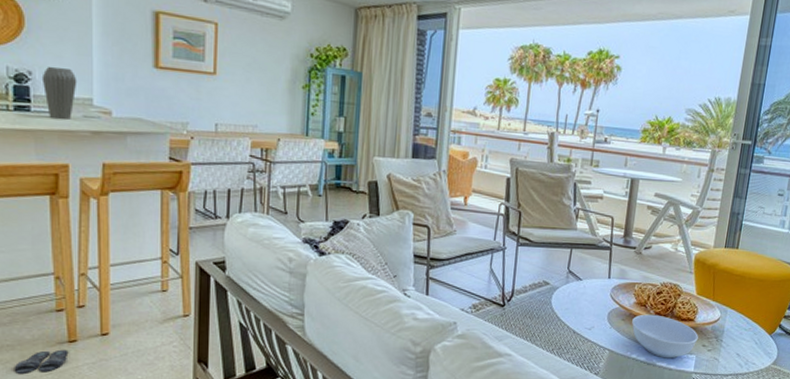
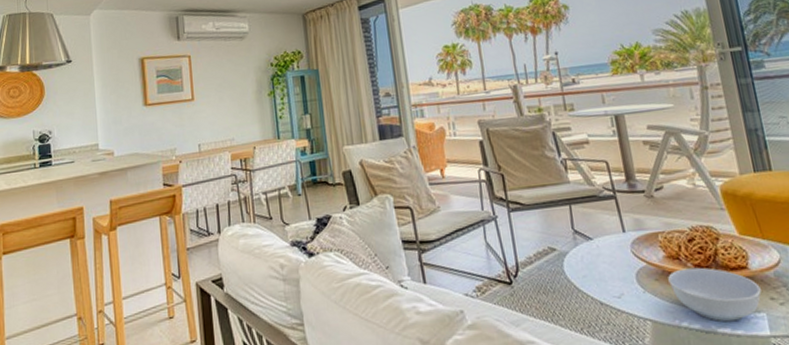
vase: present [41,66,77,120] -> none [59,122,86,169]

